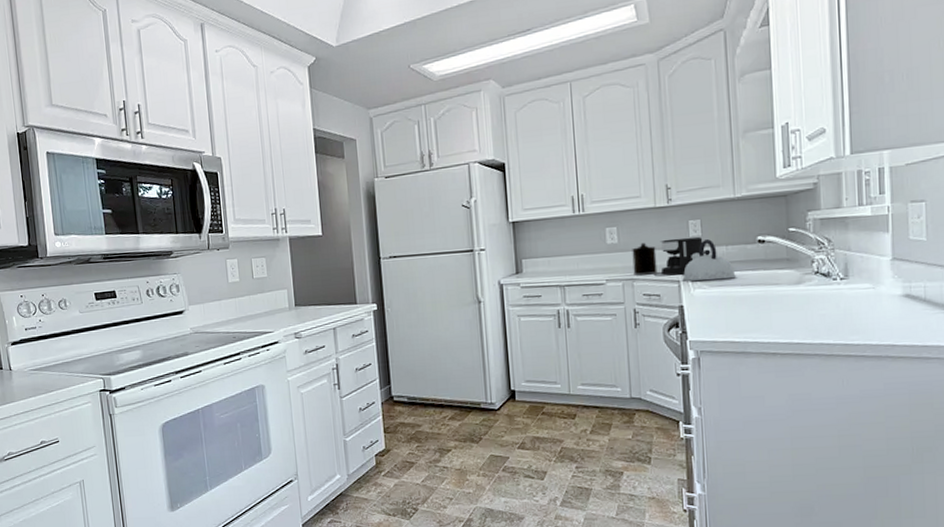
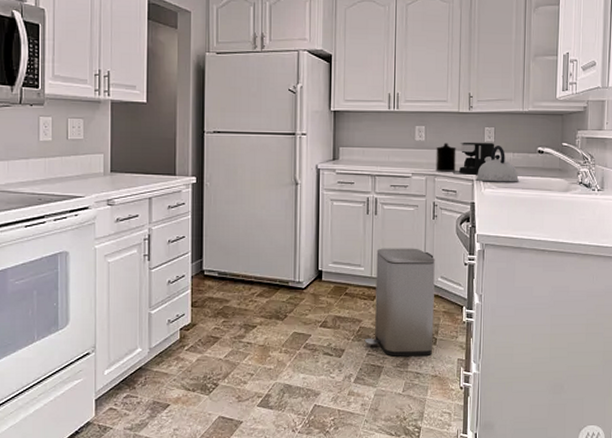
pedal bin: none [567,360,648,478] -> present [364,248,435,357]

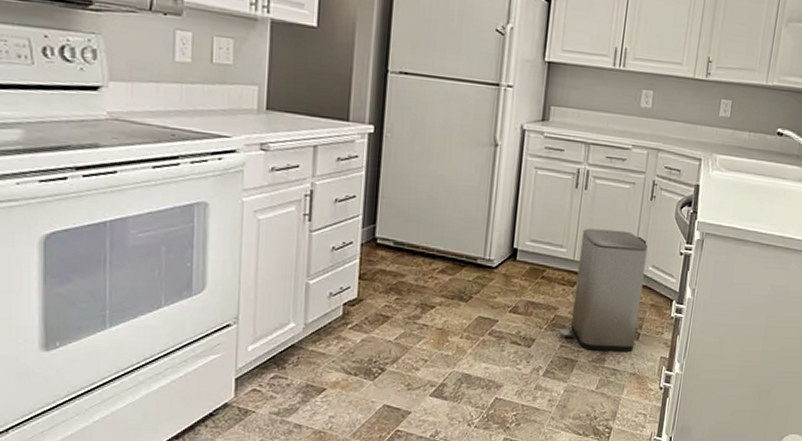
canister: present [436,143,456,172] -> none [660,113,686,148]
coffee maker: present [452,142,495,176] -> none [678,114,731,155]
kettle: present [476,146,519,182] -> none [704,122,752,166]

